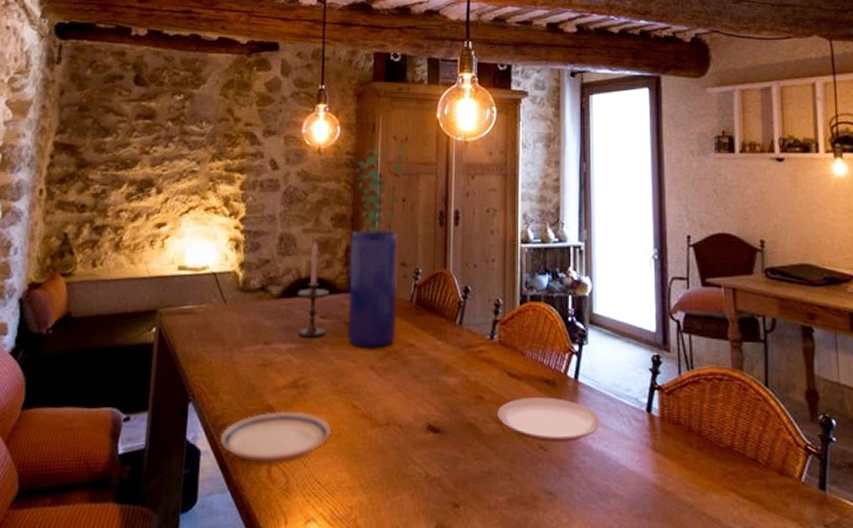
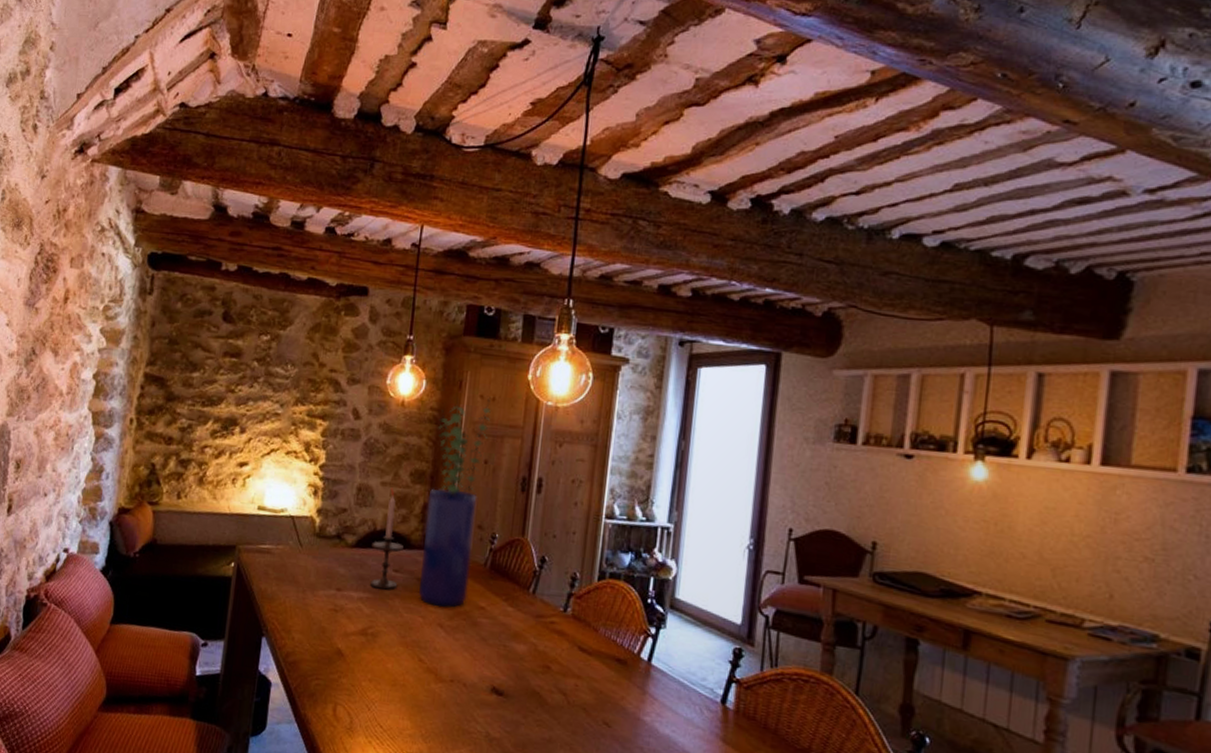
plate: present [221,410,331,464] -> none [290,654,396,704]
plate: present [498,397,601,443] -> none [564,673,671,722]

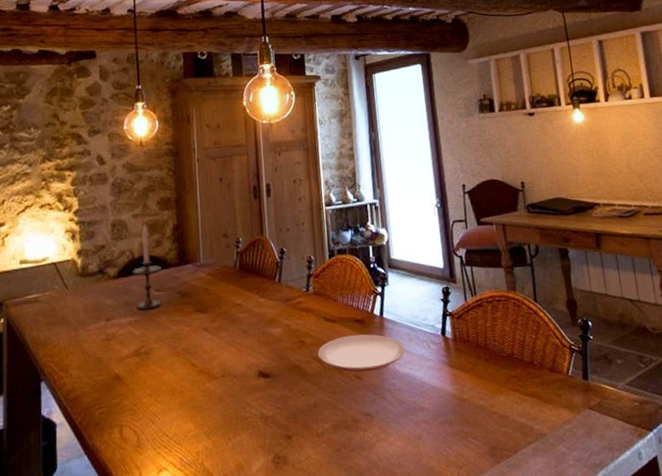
vase: present [419,397,491,608] -> none [175,125,224,314]
plate: none [564,673,671,722] -> present [318,334,405,372]

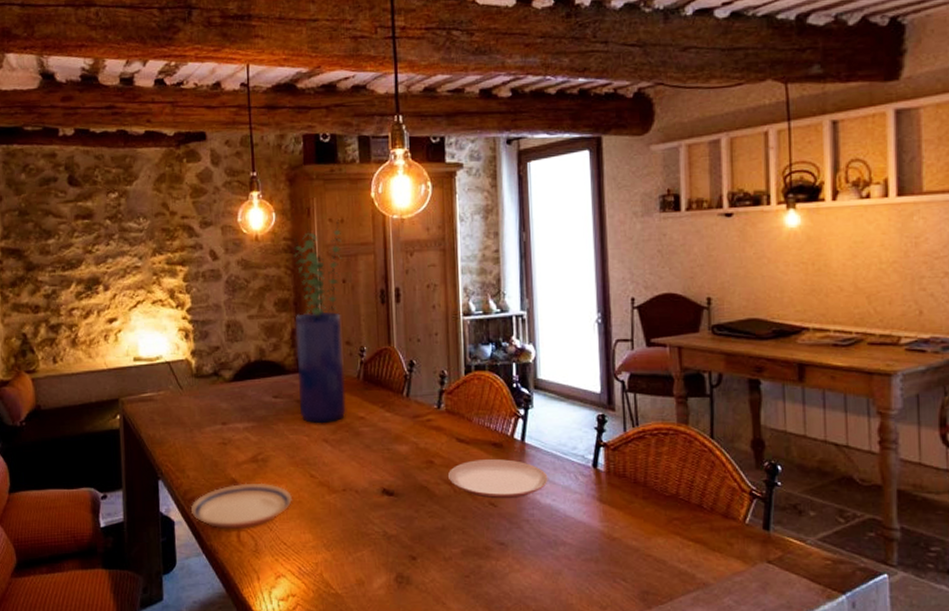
plate: none [74,375,174,427] -> present [191,482,292,530]
candlestick: present [133,218,162,310] -> none [249,319,279,416]
vase: none [175,125,224,314] -> present [293,219,346,424]

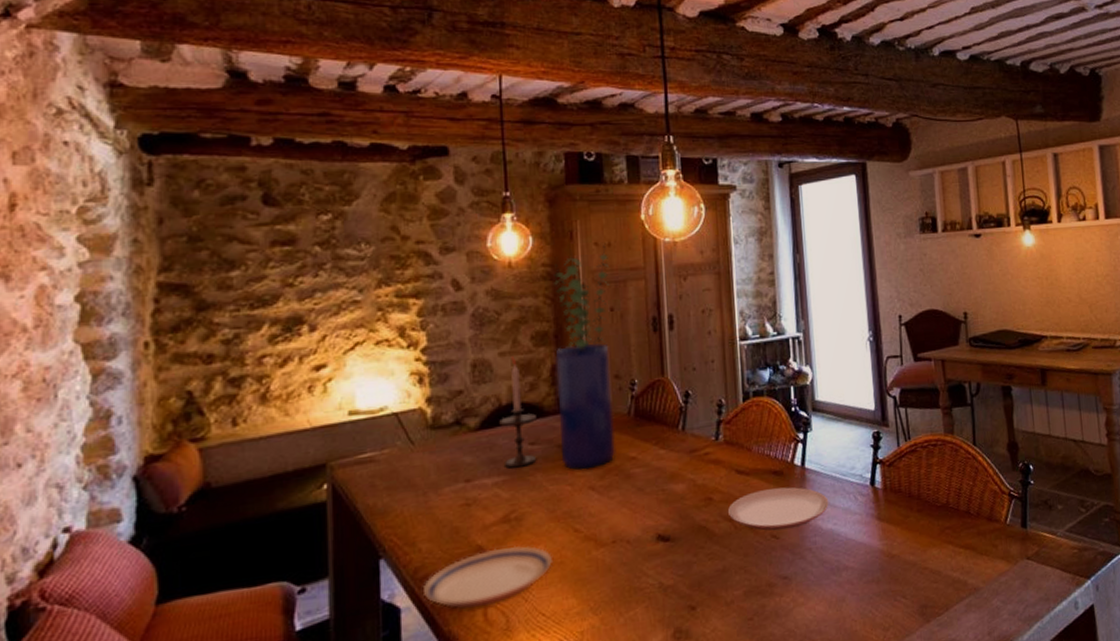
candlestick: none [249,319,279,416] -> present [499,356,537,469]

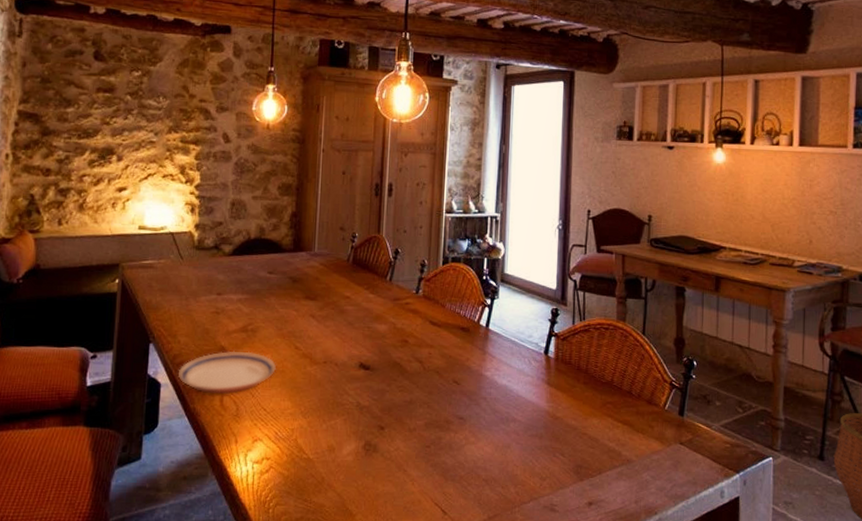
candlestick: present [499,356,537,469] -> none [247,200,276,290]
vase: present [554,243,615,471] -> none [292,118,346,301]
plate: present [728,487,829,531] -> none [420,341,506,378]

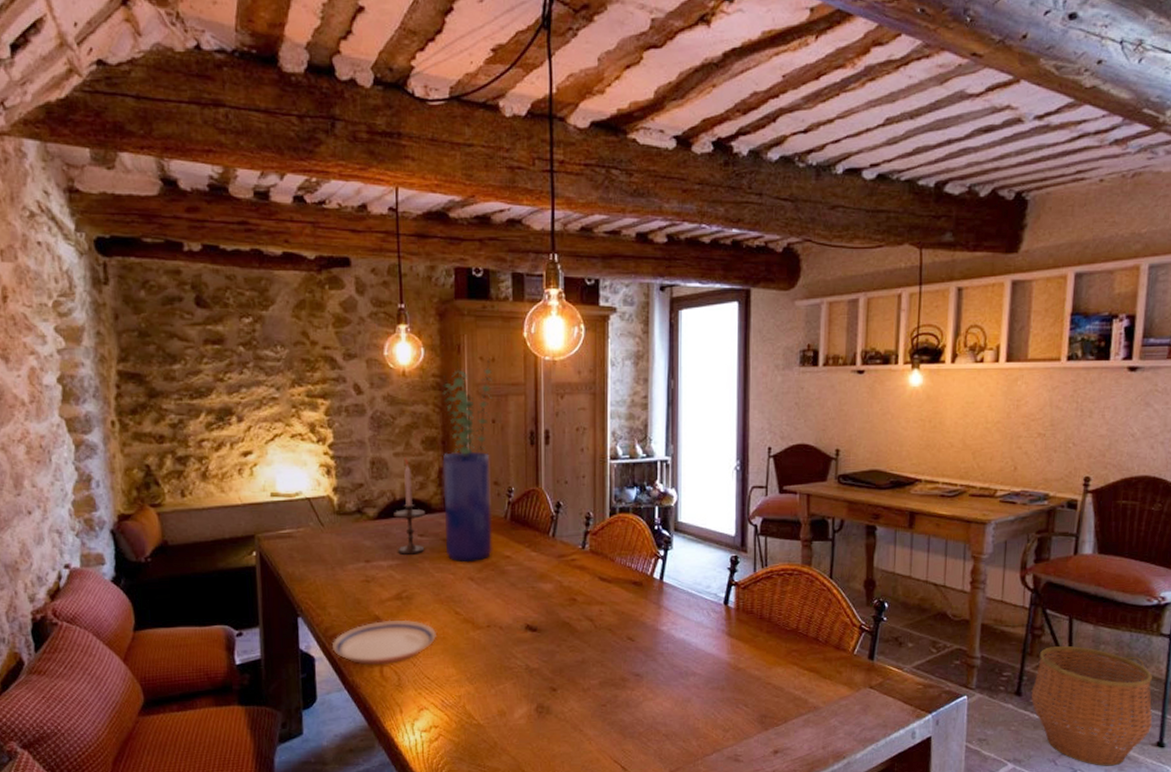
candlestick: none [247,200,276,290] -> present [394,457,425,555]
vase: none [292,118,346,301] -> present [442,358,492,563]

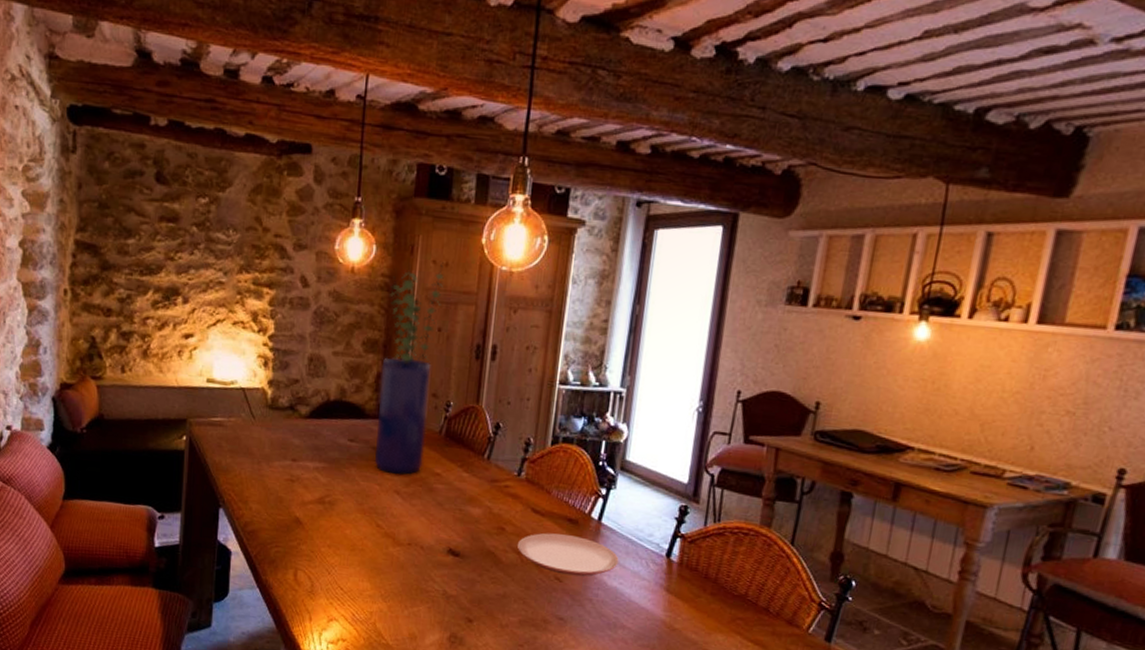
plate: present [333,619,436,665] -> none [250,523,355,569]
candlestick: present [394,457,425,555] -> none [326,357,358,460]
plate: none [590,597,683,634] -> present [517,532,619,576]

